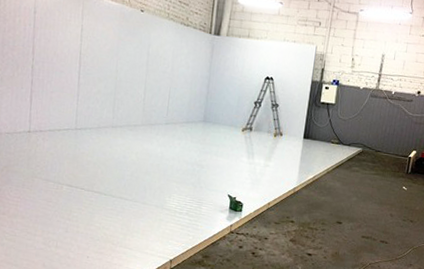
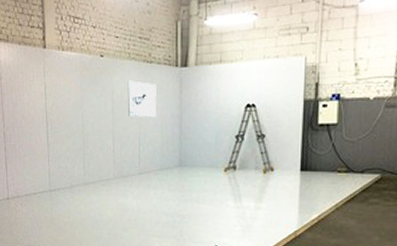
wall art: none [162,38,191,76] -> present [127,80,156,118]

